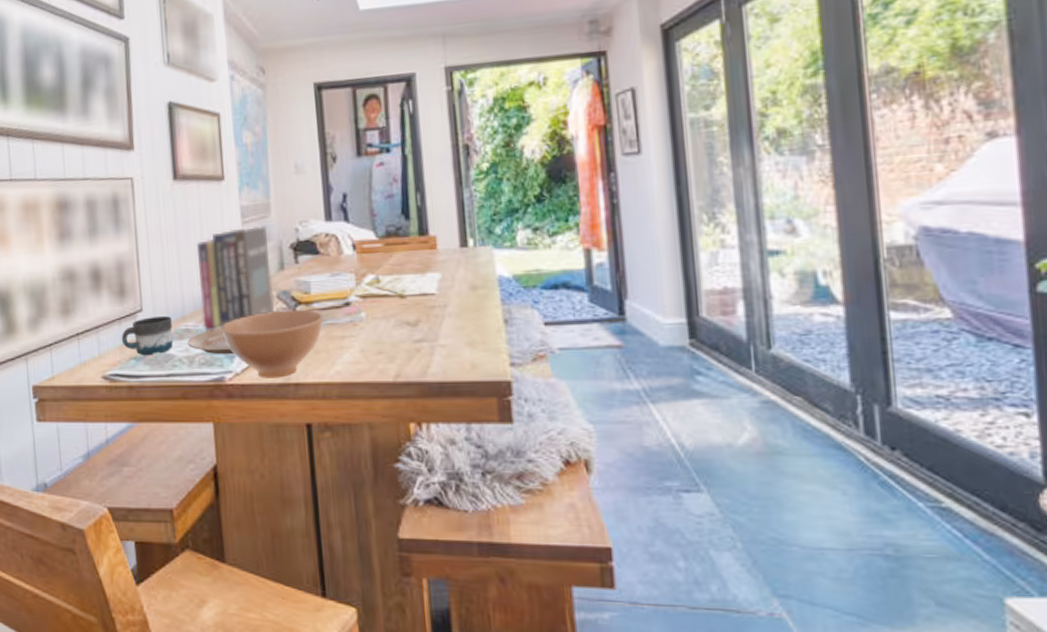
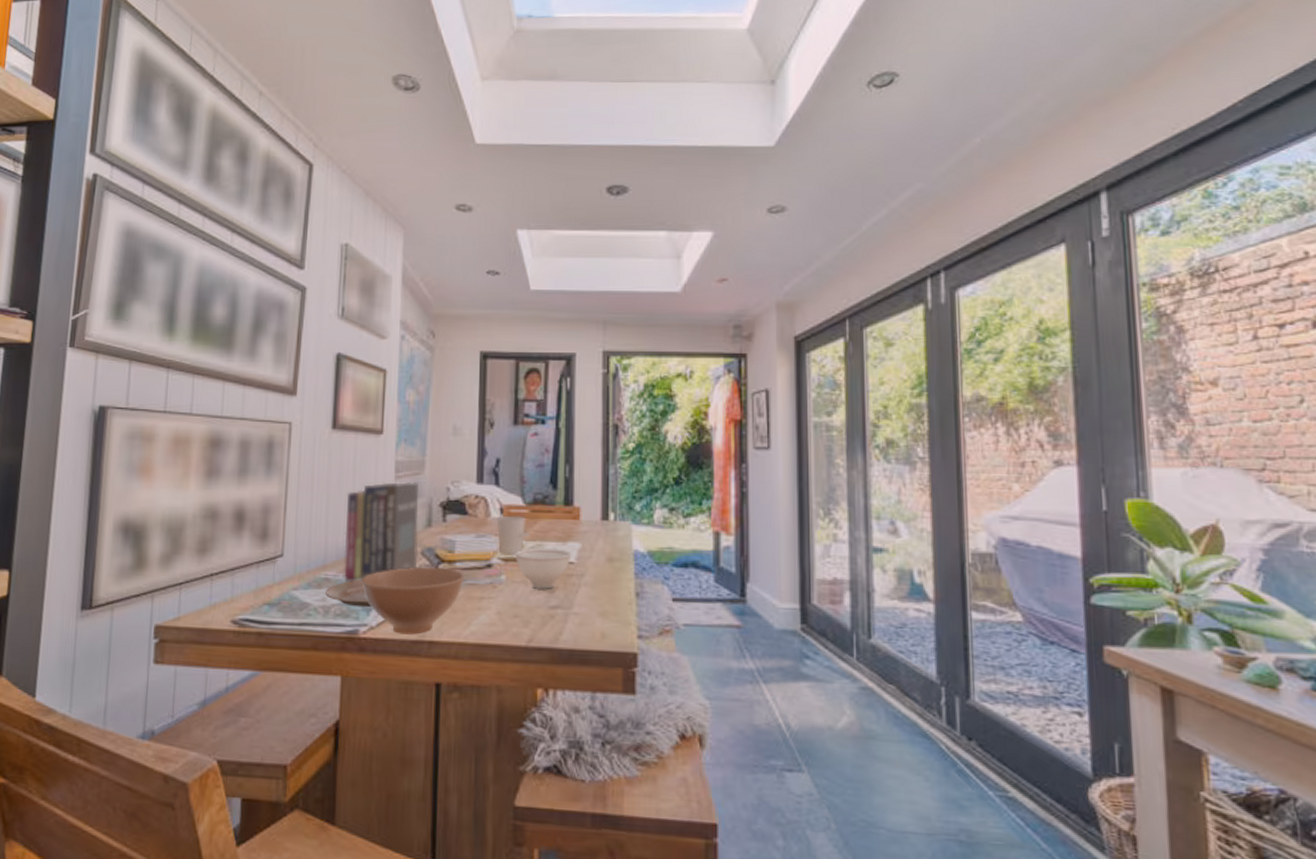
mug: present [121,316,173,356] -> none [257,563,312,603]
cup: none [350,250,387,292] -> present [497,515,531,556]
bowl: none [372,280,432,323] -> present [515,548,572,589]

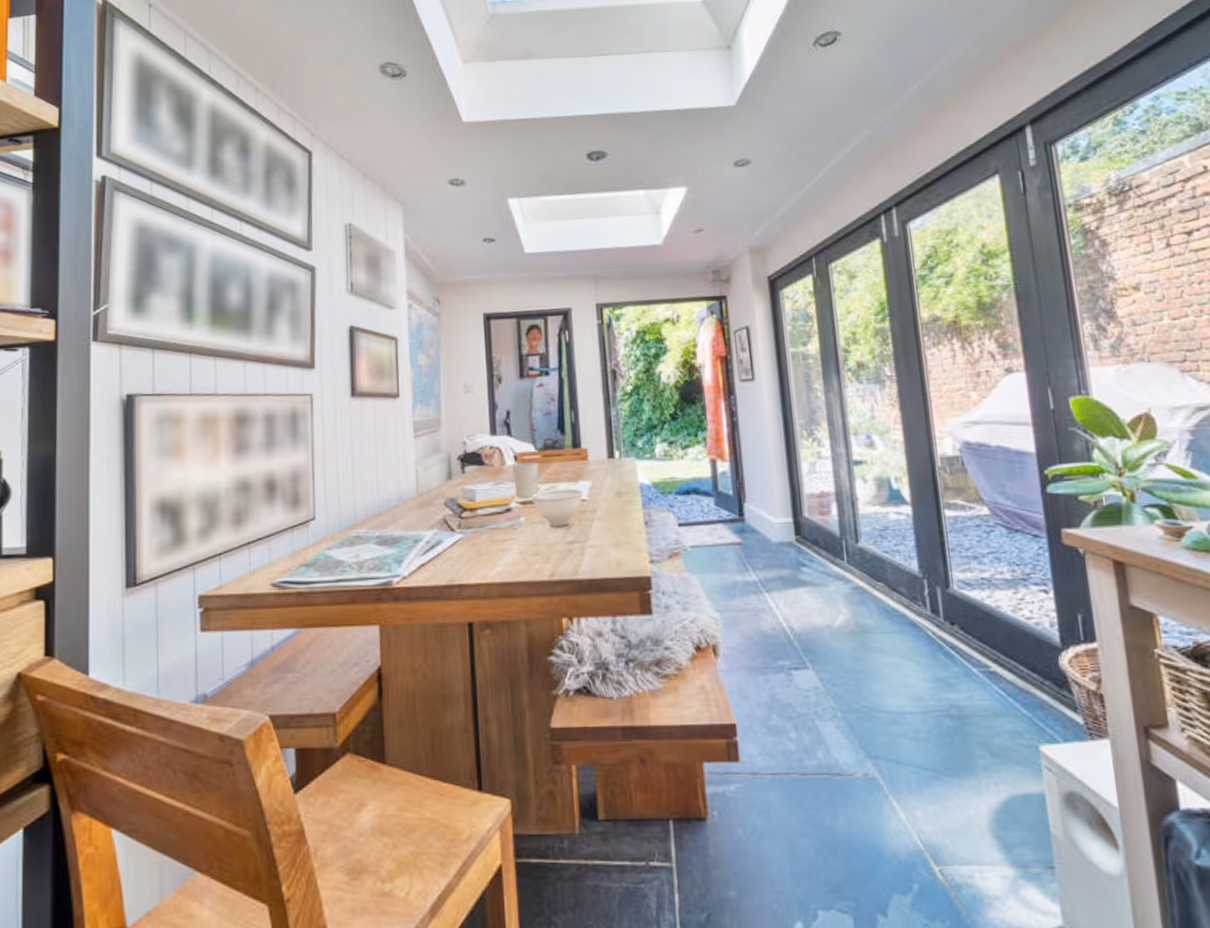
plate: present [325,580,371,608] -> none [358,534,402,560]
books: present [344,482,419,582] -> none [371,439,442,537]
bowl: present [361,567,465,635] -> none [391,515,487,581]

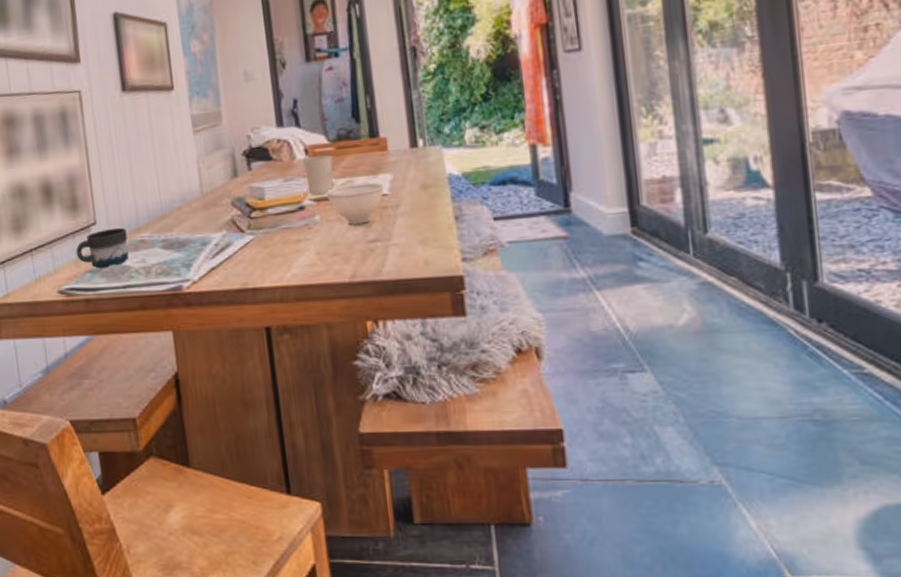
mug: none [292,524,344,563] -> present [75,228,129,269]

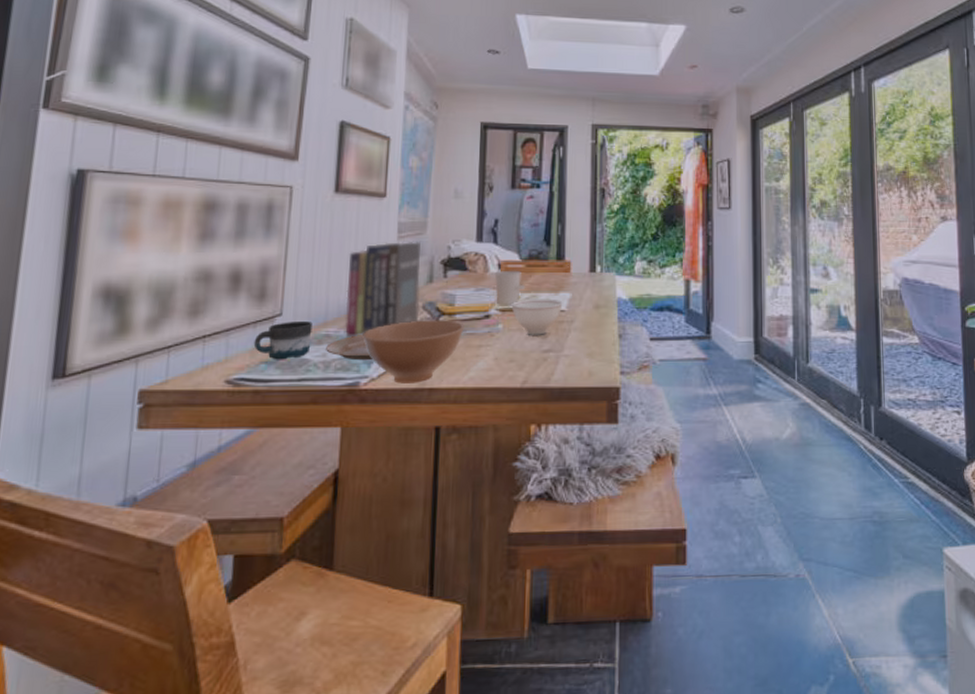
plate: none [143,238,191,265] -> present [326,335,372,361]
books: none [149,134,230,241] -> present [345,242,421,336]
bowl: none [176,215,279,285] -> present [363,320,464,384]

